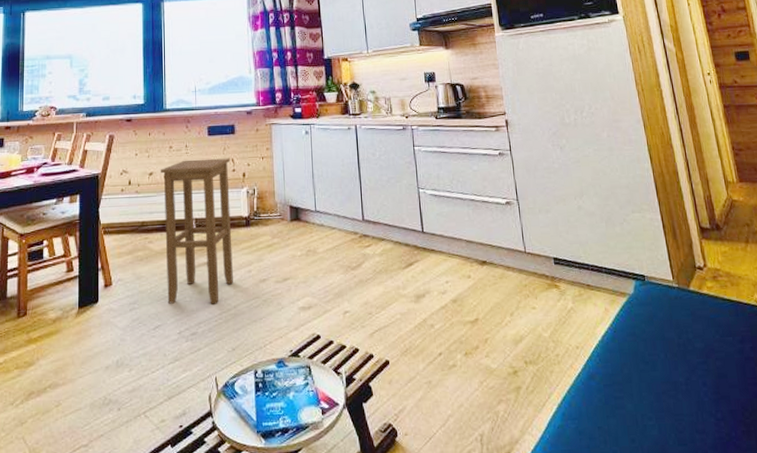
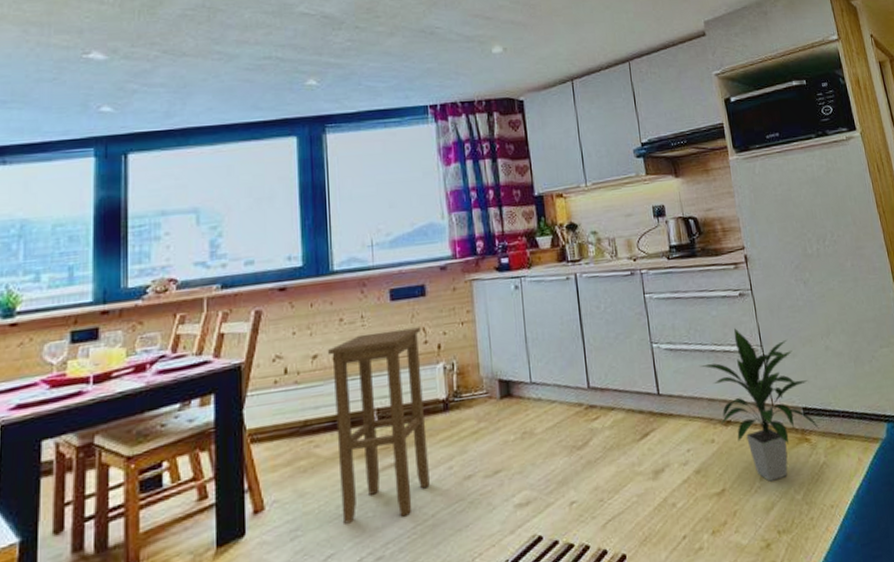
indoor plant: none [461,183,568,318] -> present [700,328,819,482]

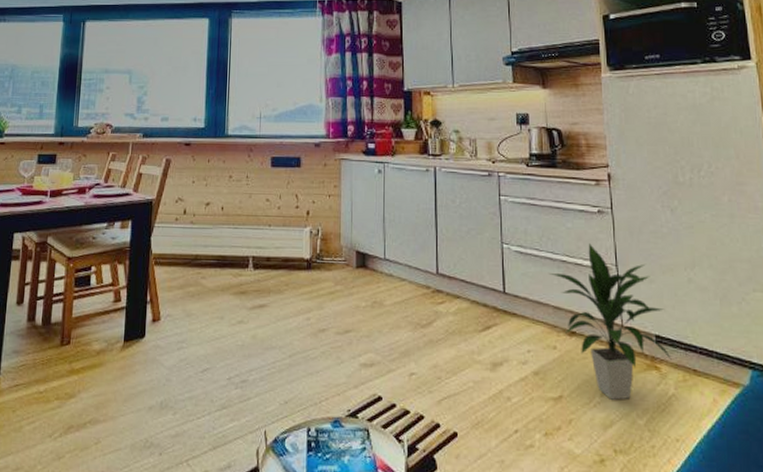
stool: present [327,327,430,524] -> none [217,191,293,352]

